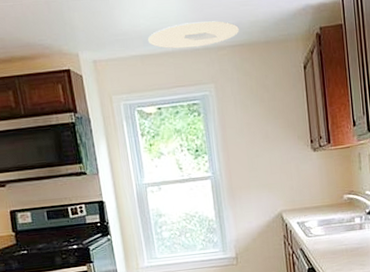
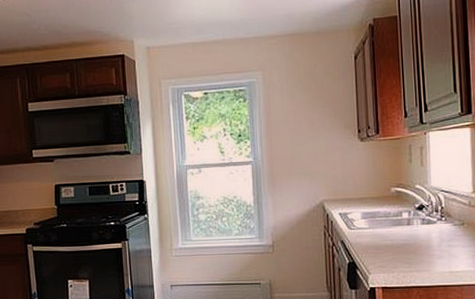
ceiling light: present [147,21,239,49] -> none [199,12,290,38]

